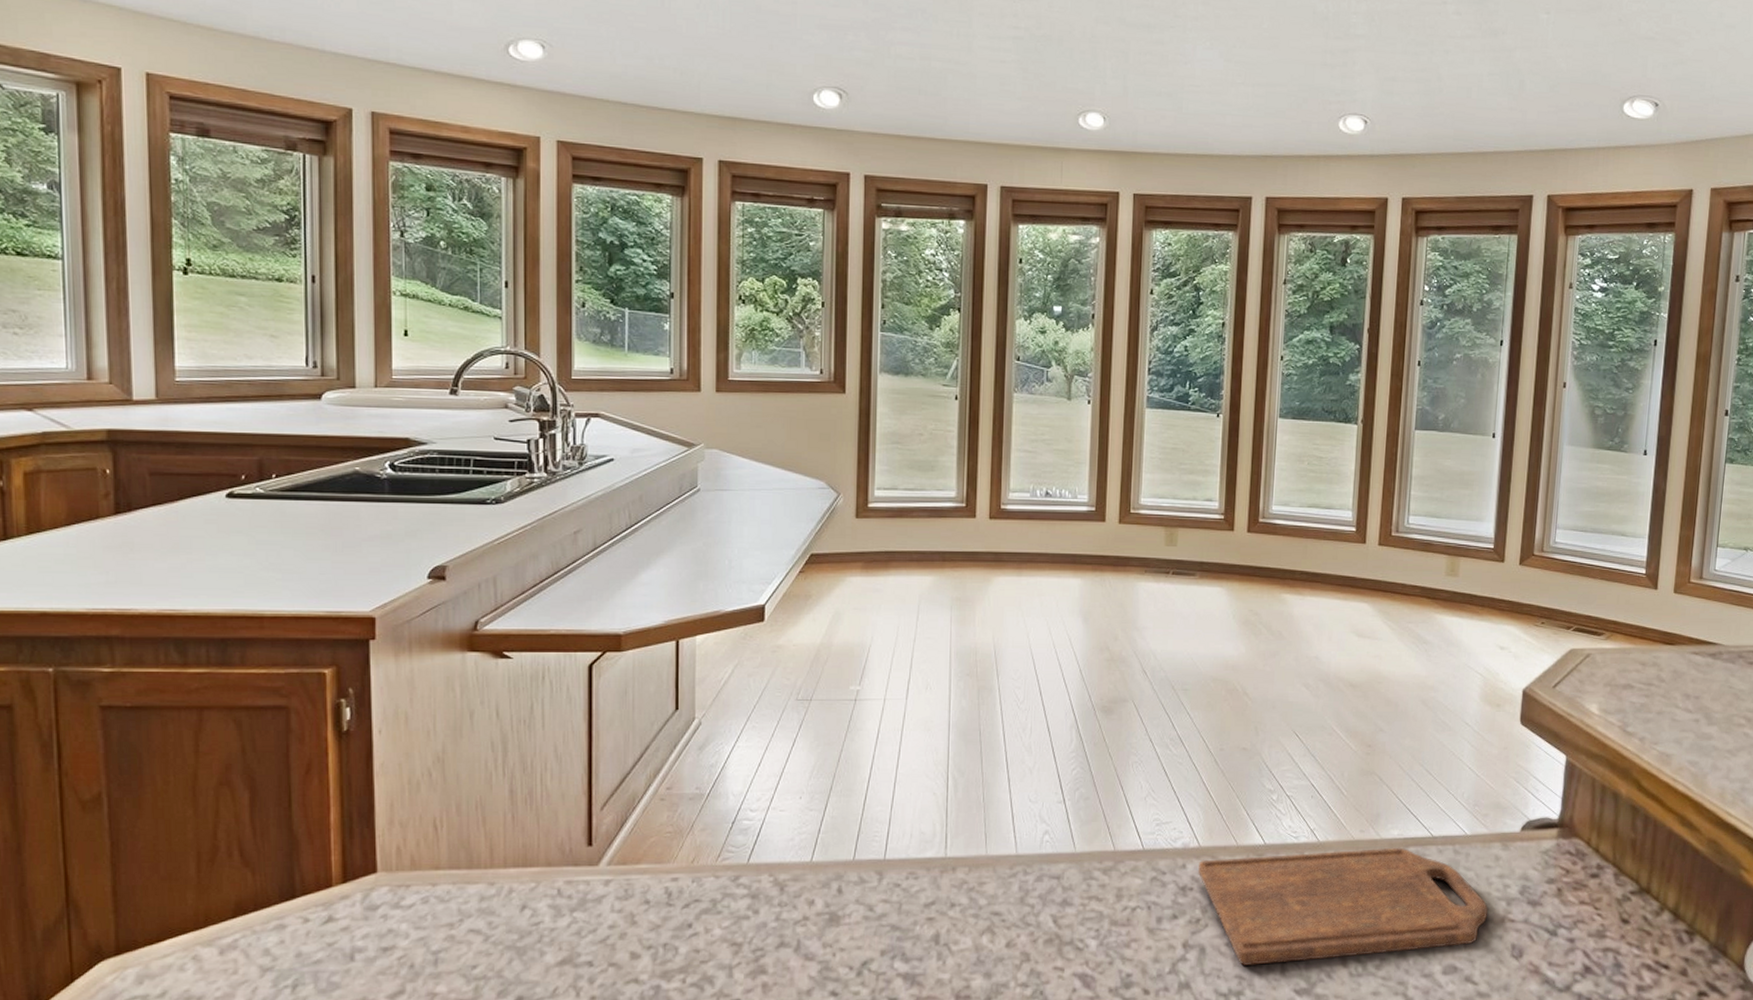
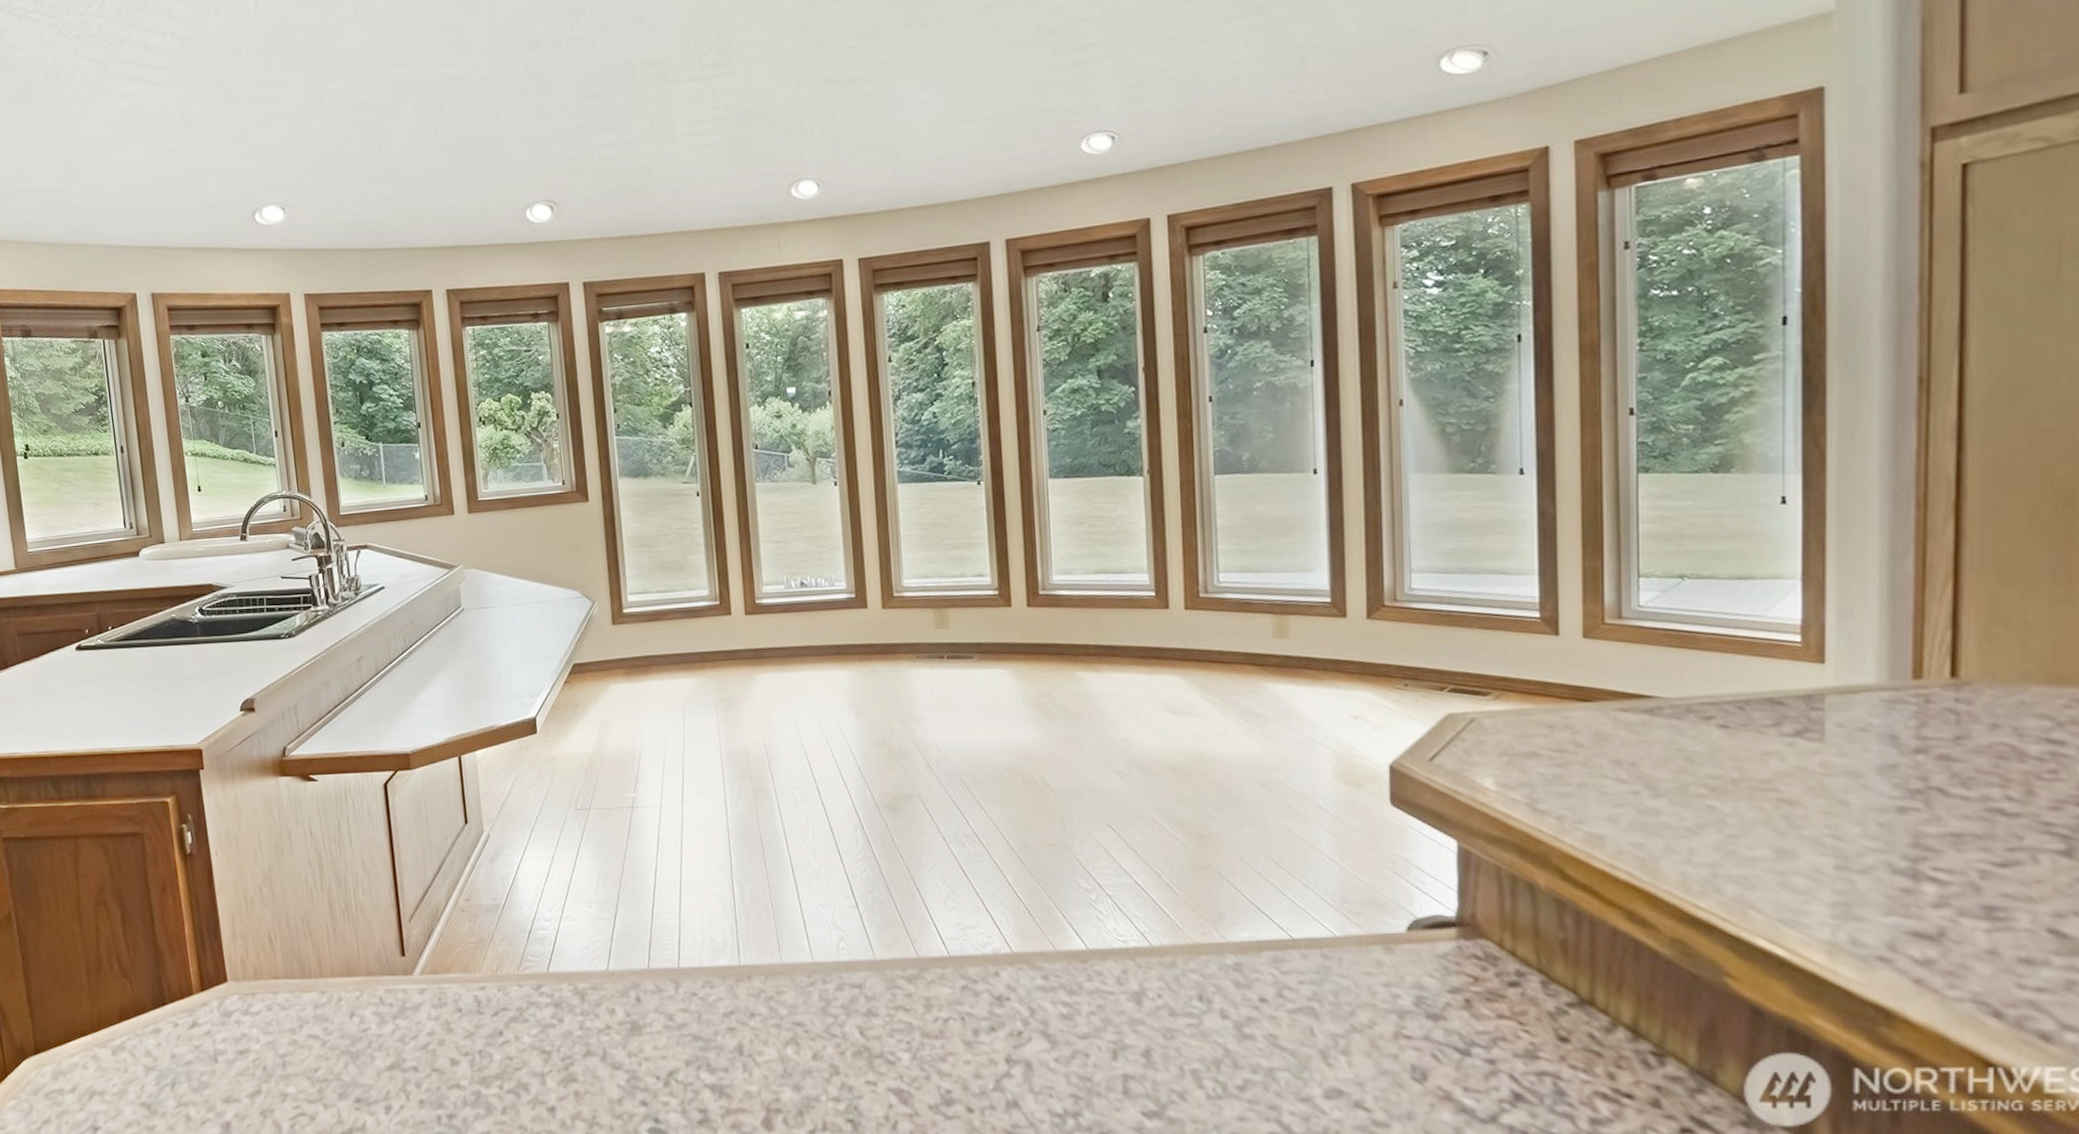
cutting board: present [1197,847,1489,965] -> none [1012,951,1375,1083]

